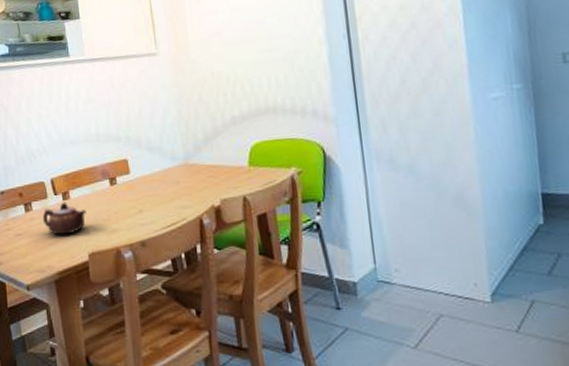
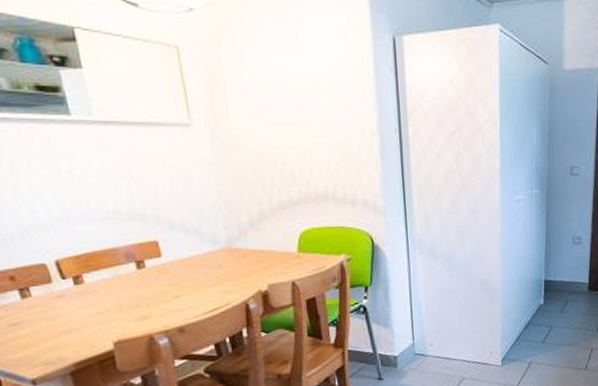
teapot: present [42,201,87,236] -> none [46,286,108,324]

